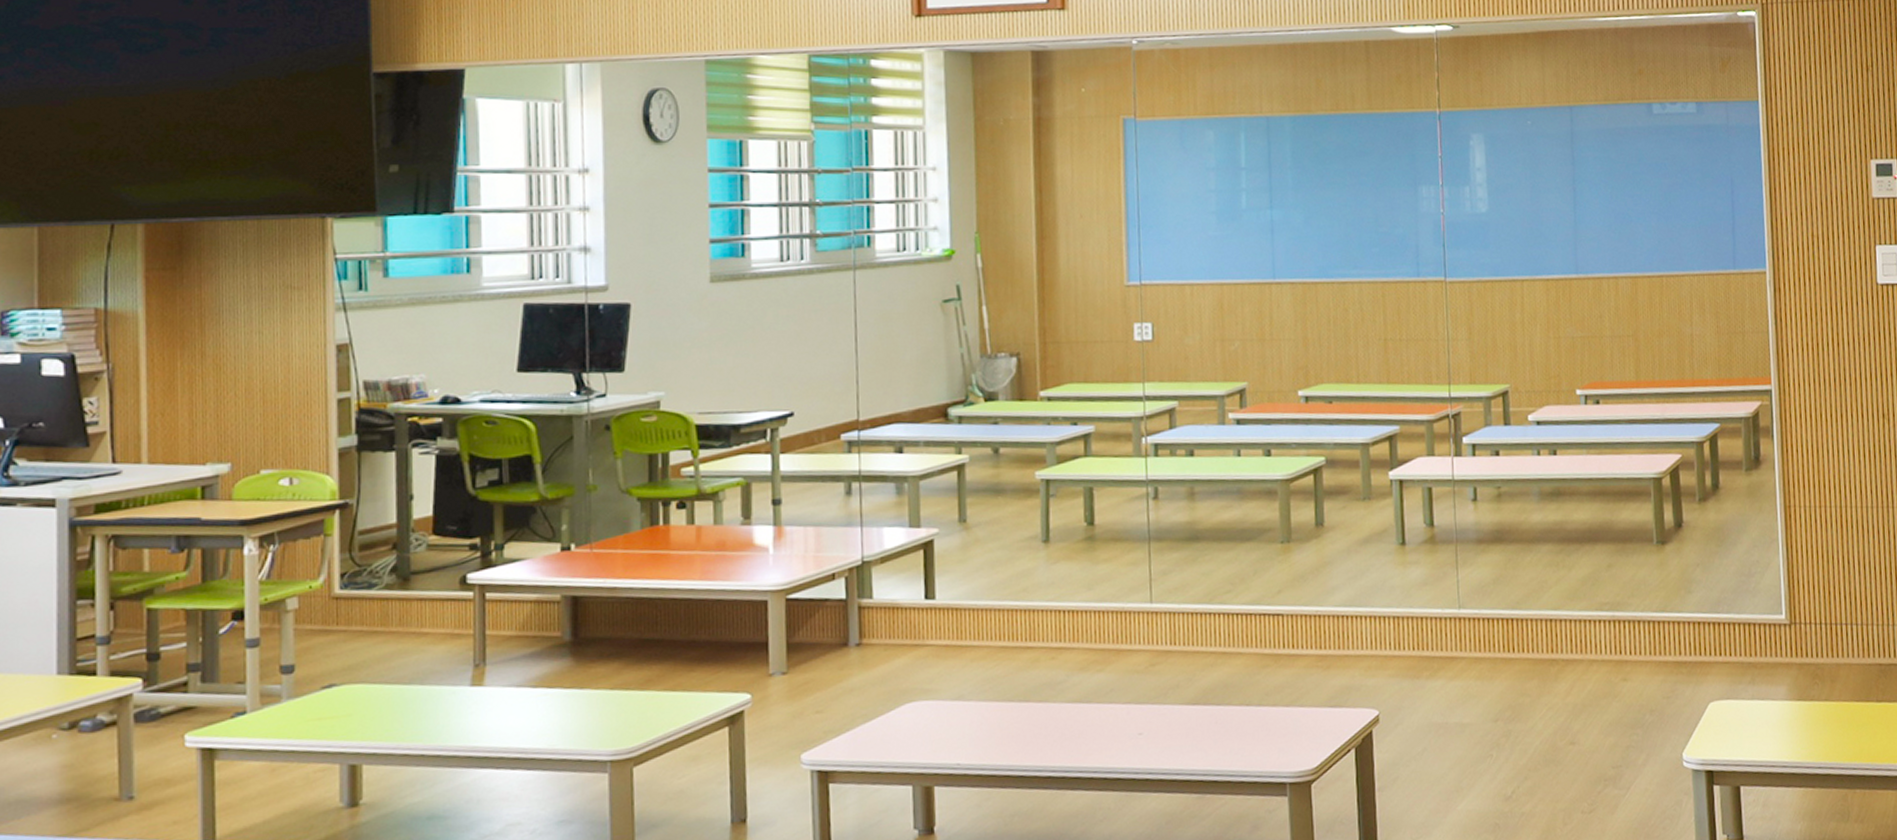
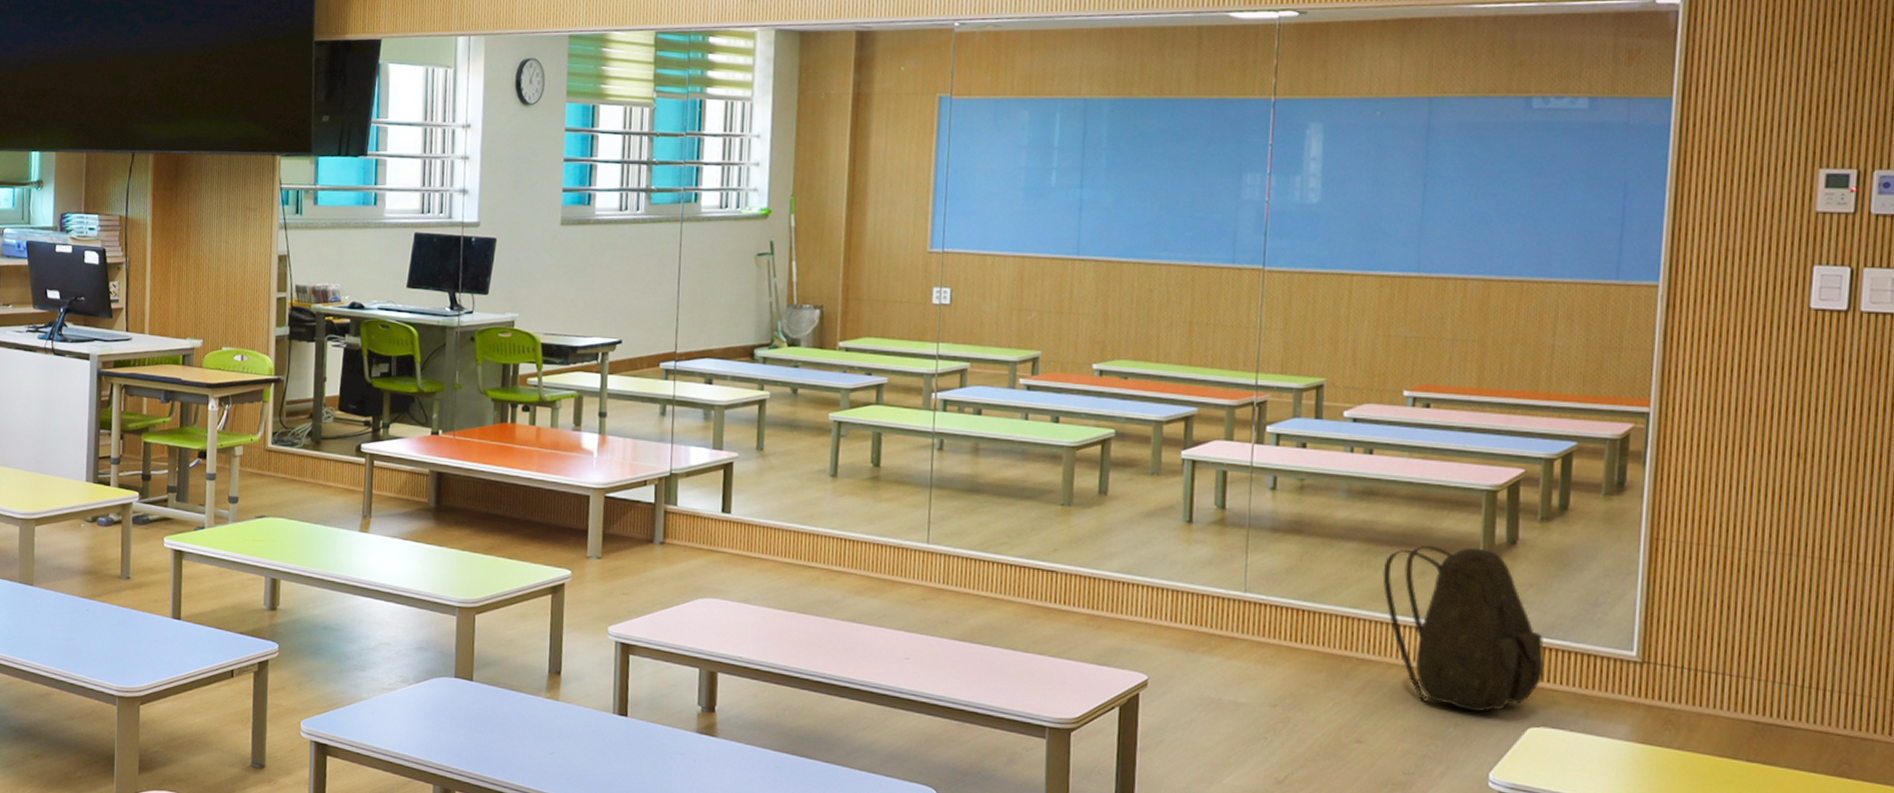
backpack: none [1576,534,1716,695] -> present [1383,546,1545,712]

